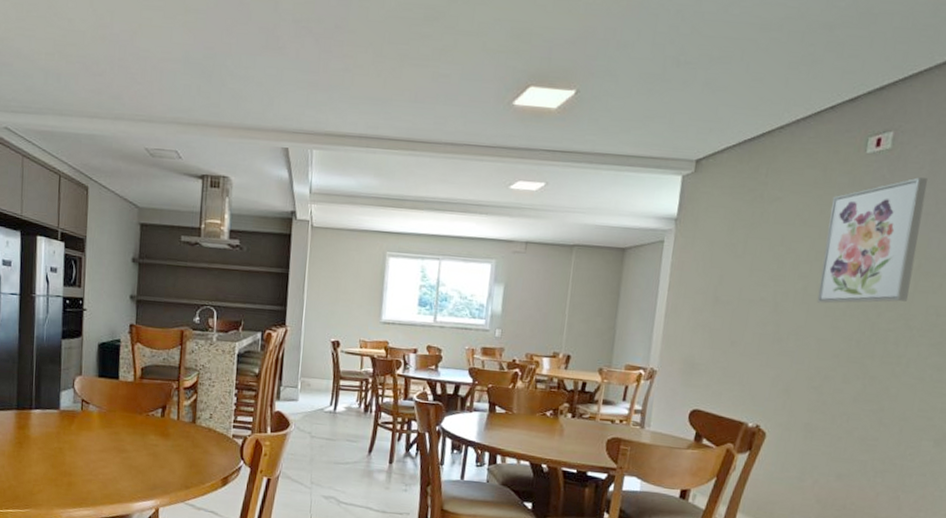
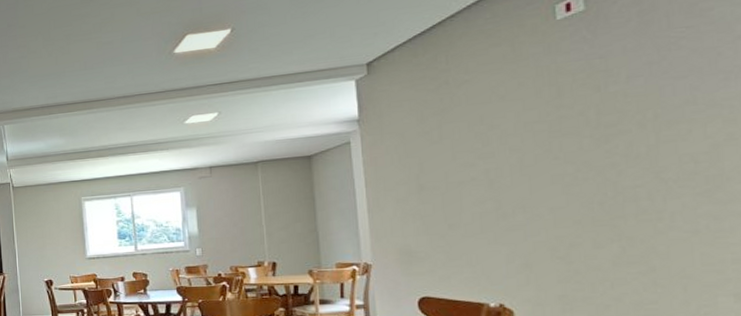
wall art: present [816,177,928,304] -> none [528,29,652,173]

